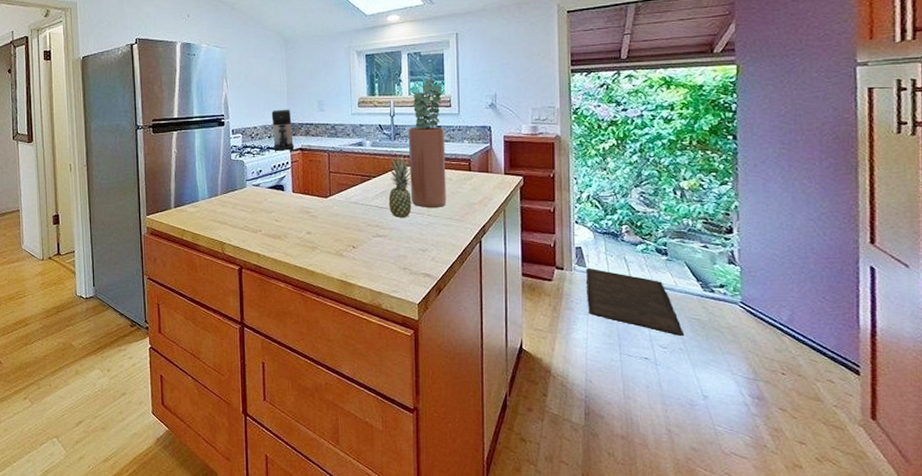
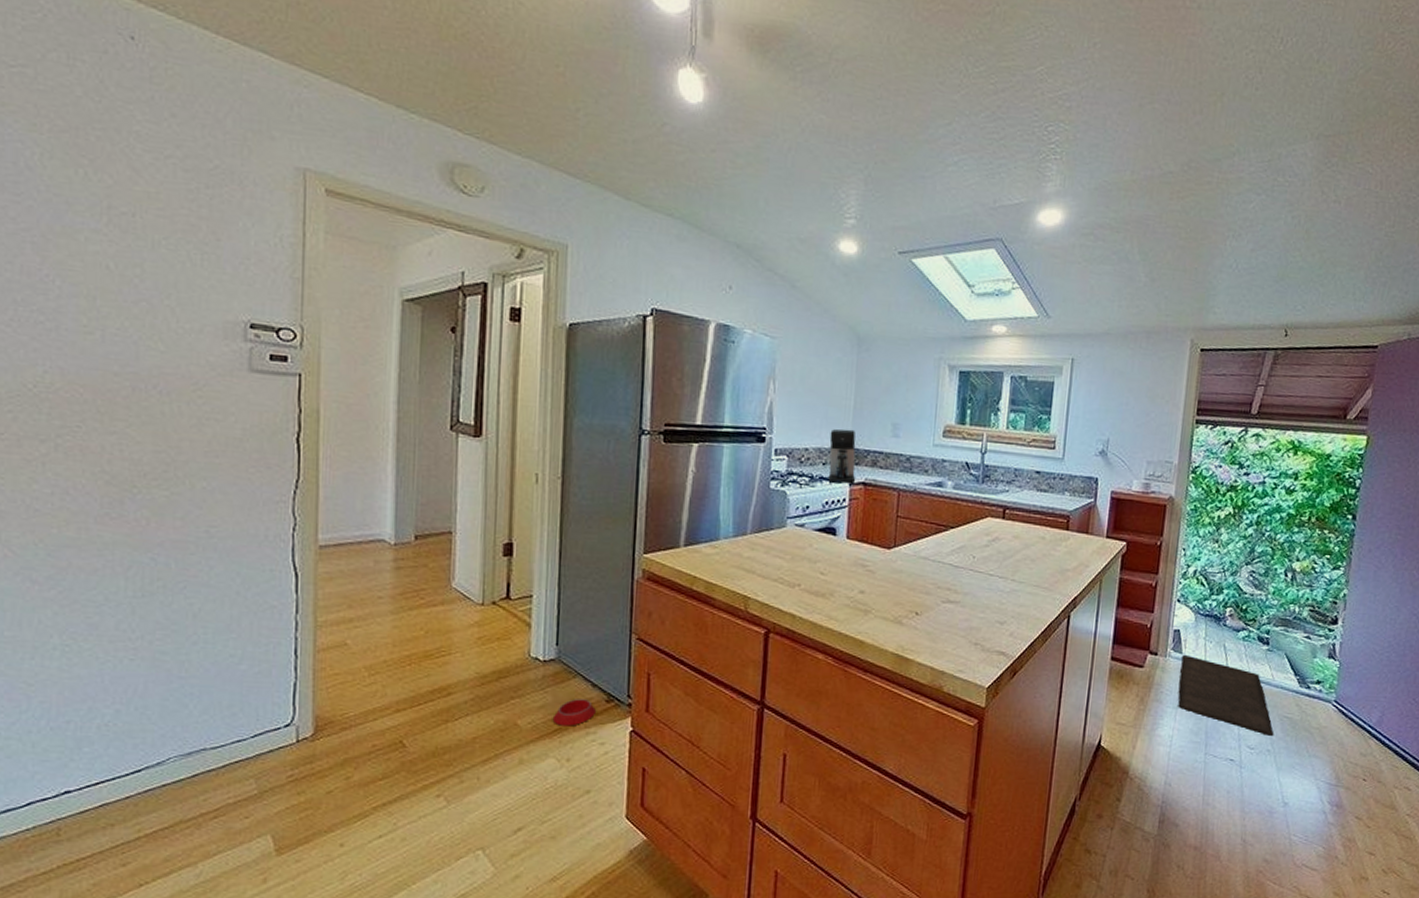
pet bowl: none [95,325,124,345] -> present [552,699,596,726]
fruit: present [388,154,412,217] -> none [966,502,999,581]
vase: present [408,73,447,207] -> none [993,405,1048,572]

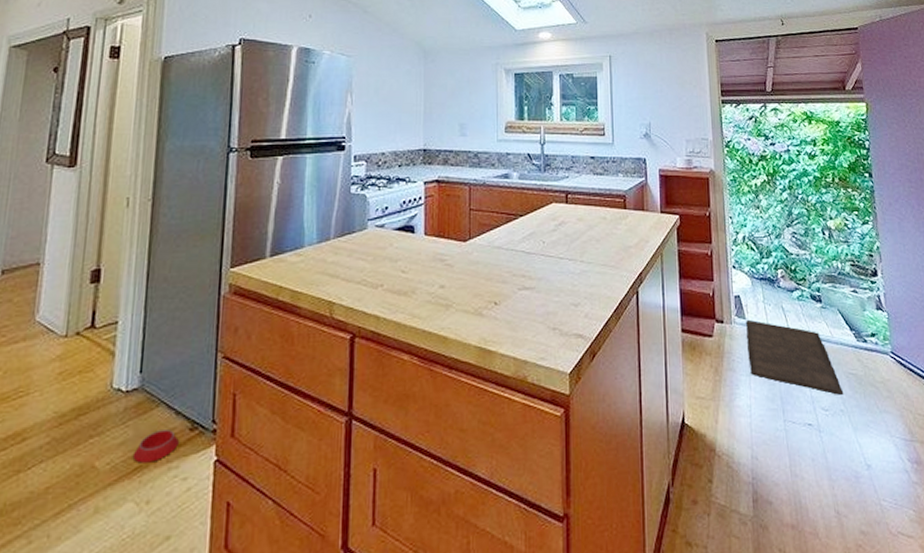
coffee maker: present [828,428,856,484] -> none [404,132,429,183]

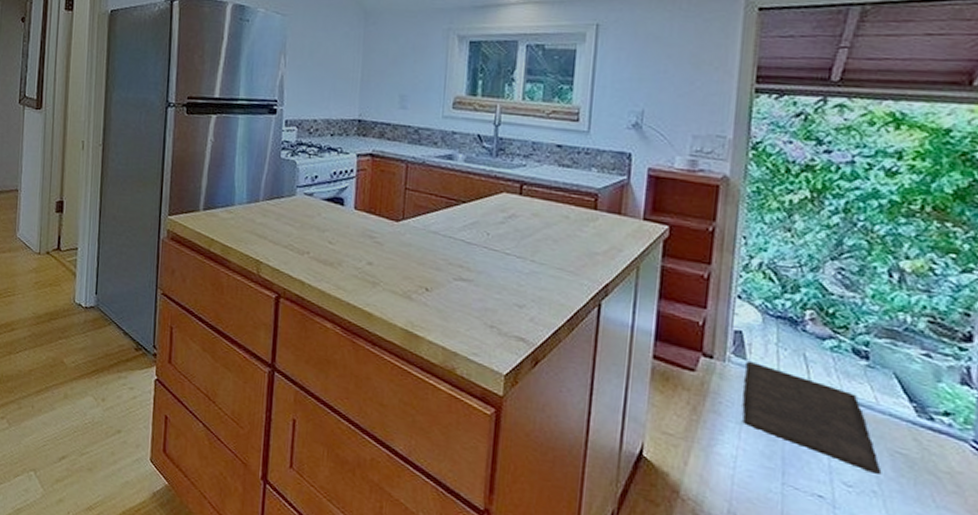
pet bowl: present [132,430,179,463] -> none [91,344,127,369]

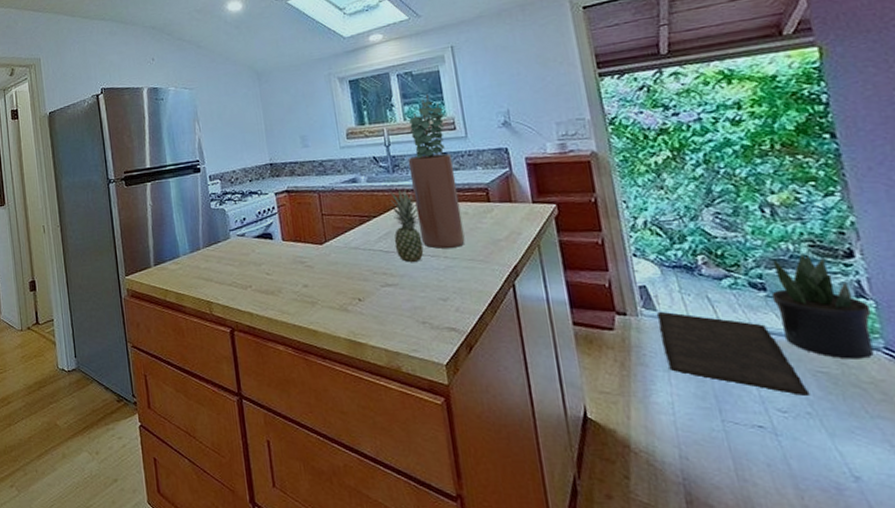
fruit: none [479,176,515,260] -> present [389,188,424,262]
vase: none [509,74,570,253] -> present [407,94,465,249]
planter: none [872,328,972,448] -> present [771,254,874,359]

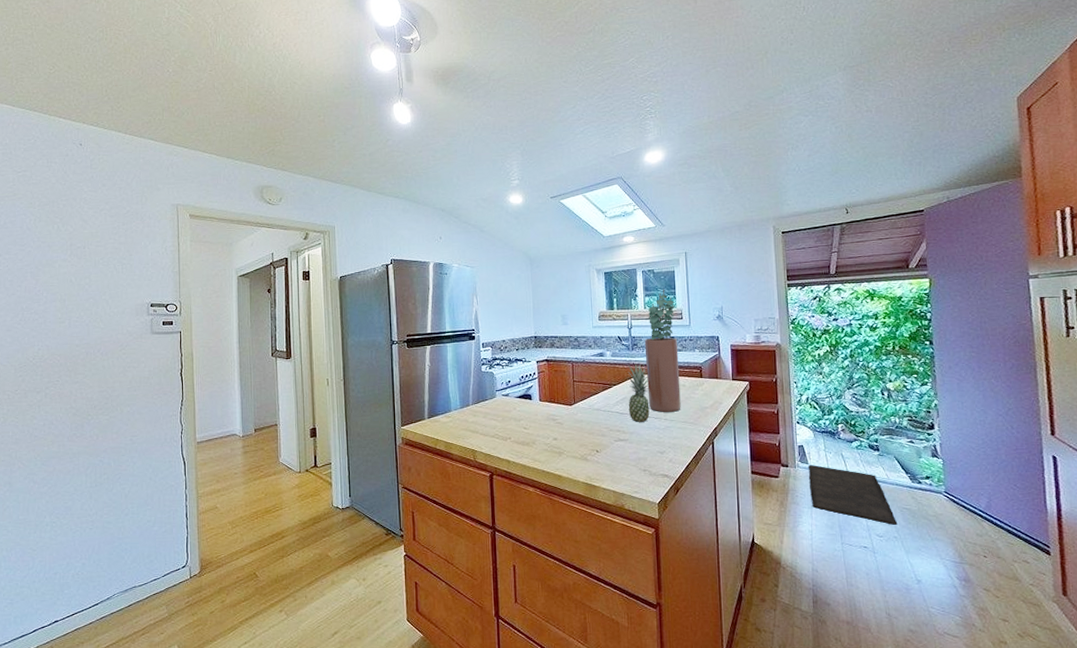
planter: present [771,254,874,359] -> none [882,426,940,500]

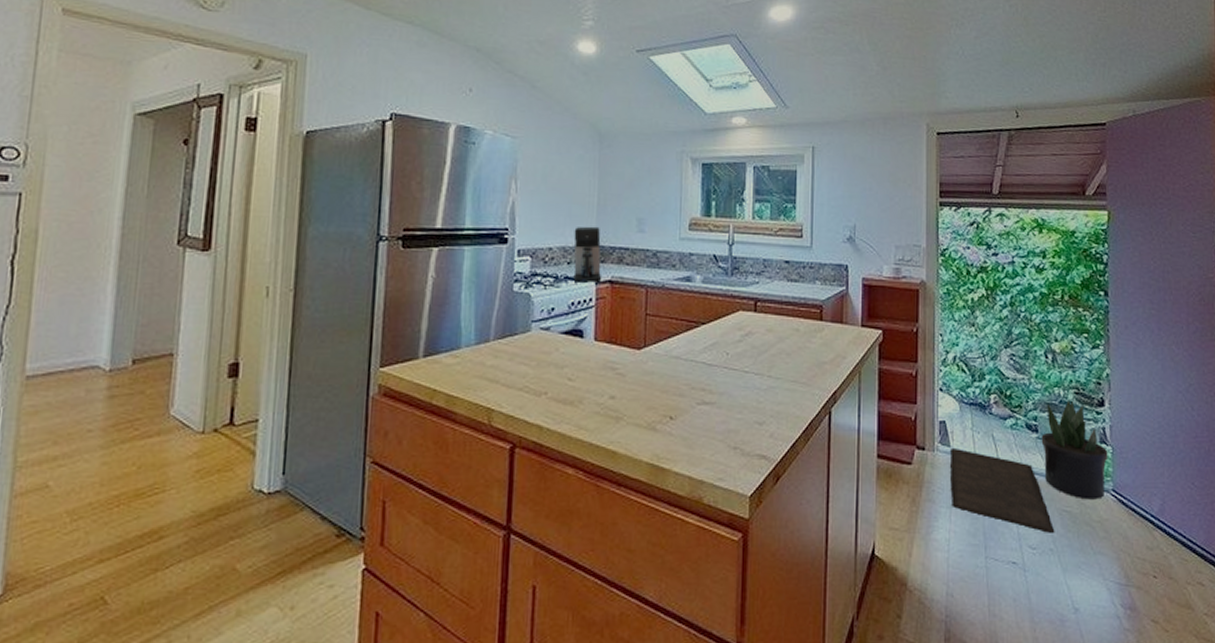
coffee maker: none [519,323,540,362] -> present [573,226,601,283]
fruit: present [627,363,650,422] -> none [719,295,751,378]
vase: present [644,289,681,412] -> none [747,194,794,366]
planter: none [882,426,940,500] -> present [1041,400,1108,500]

